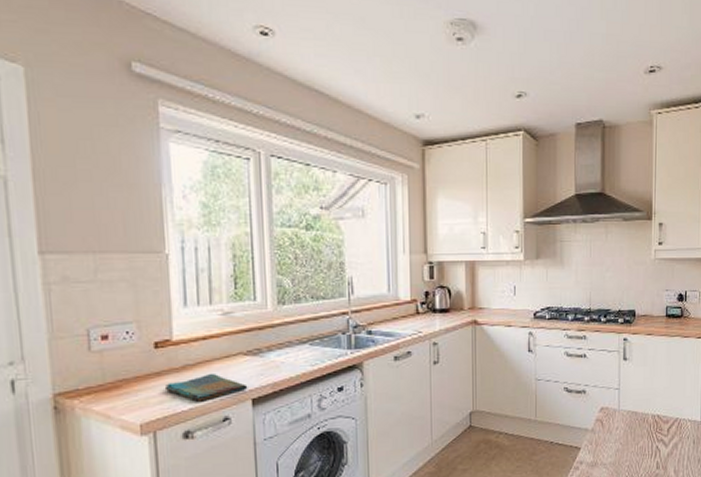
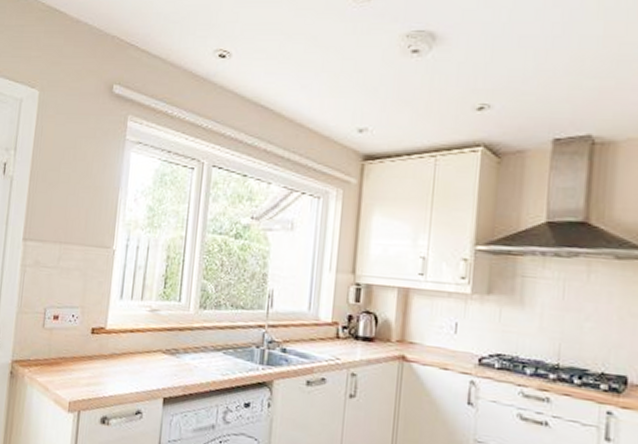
dish towel: present [164,373,248,402] -> none [93,365,162,391]

